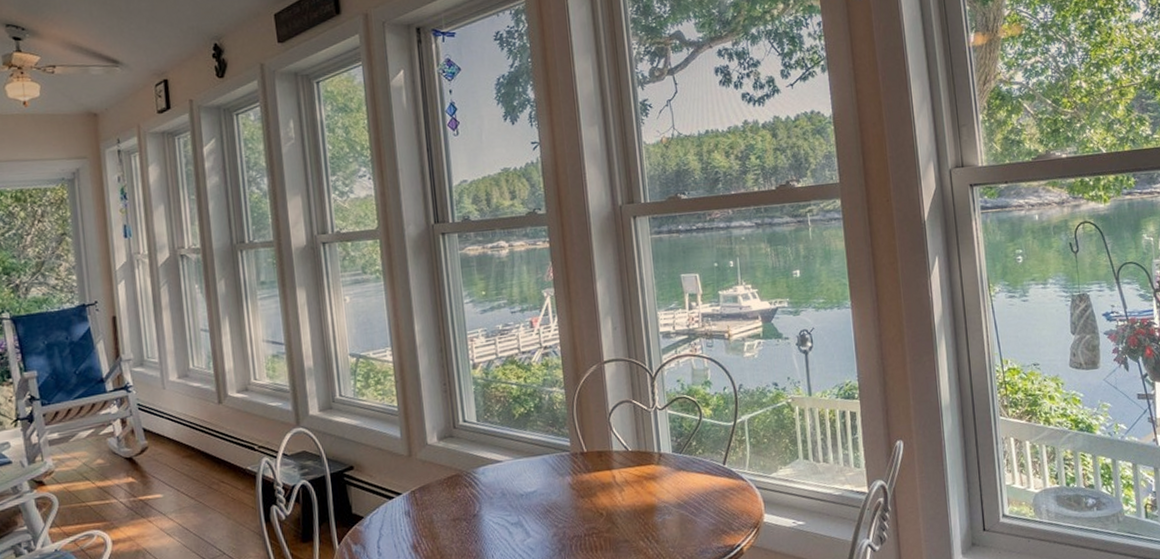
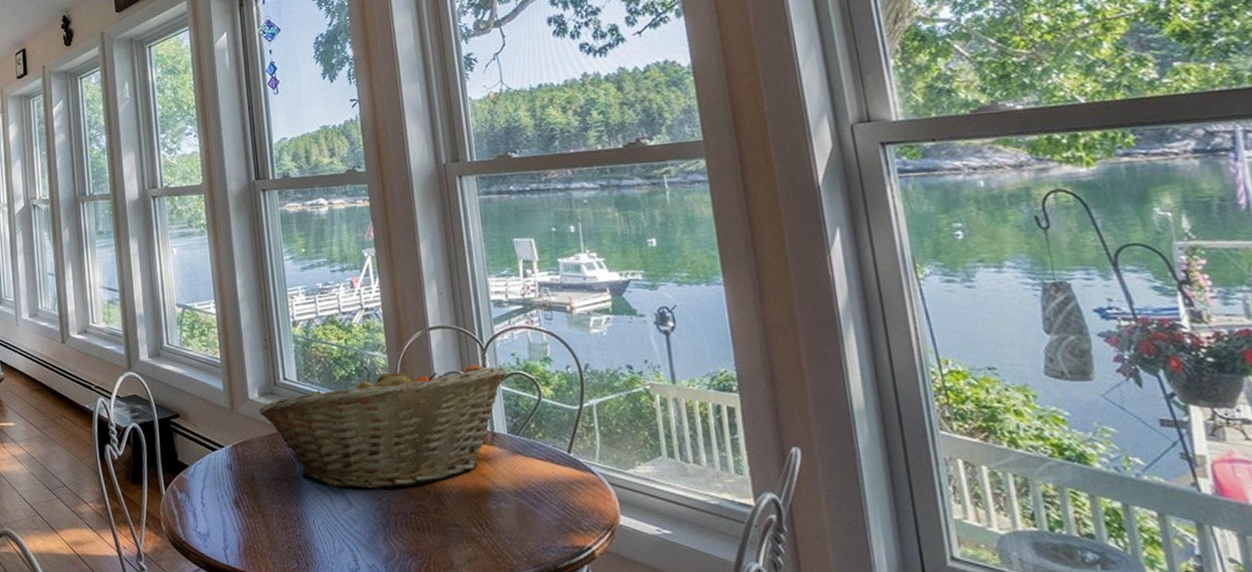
fruit basket: none [438,392,673,520] -> present [259,364,507,490]

